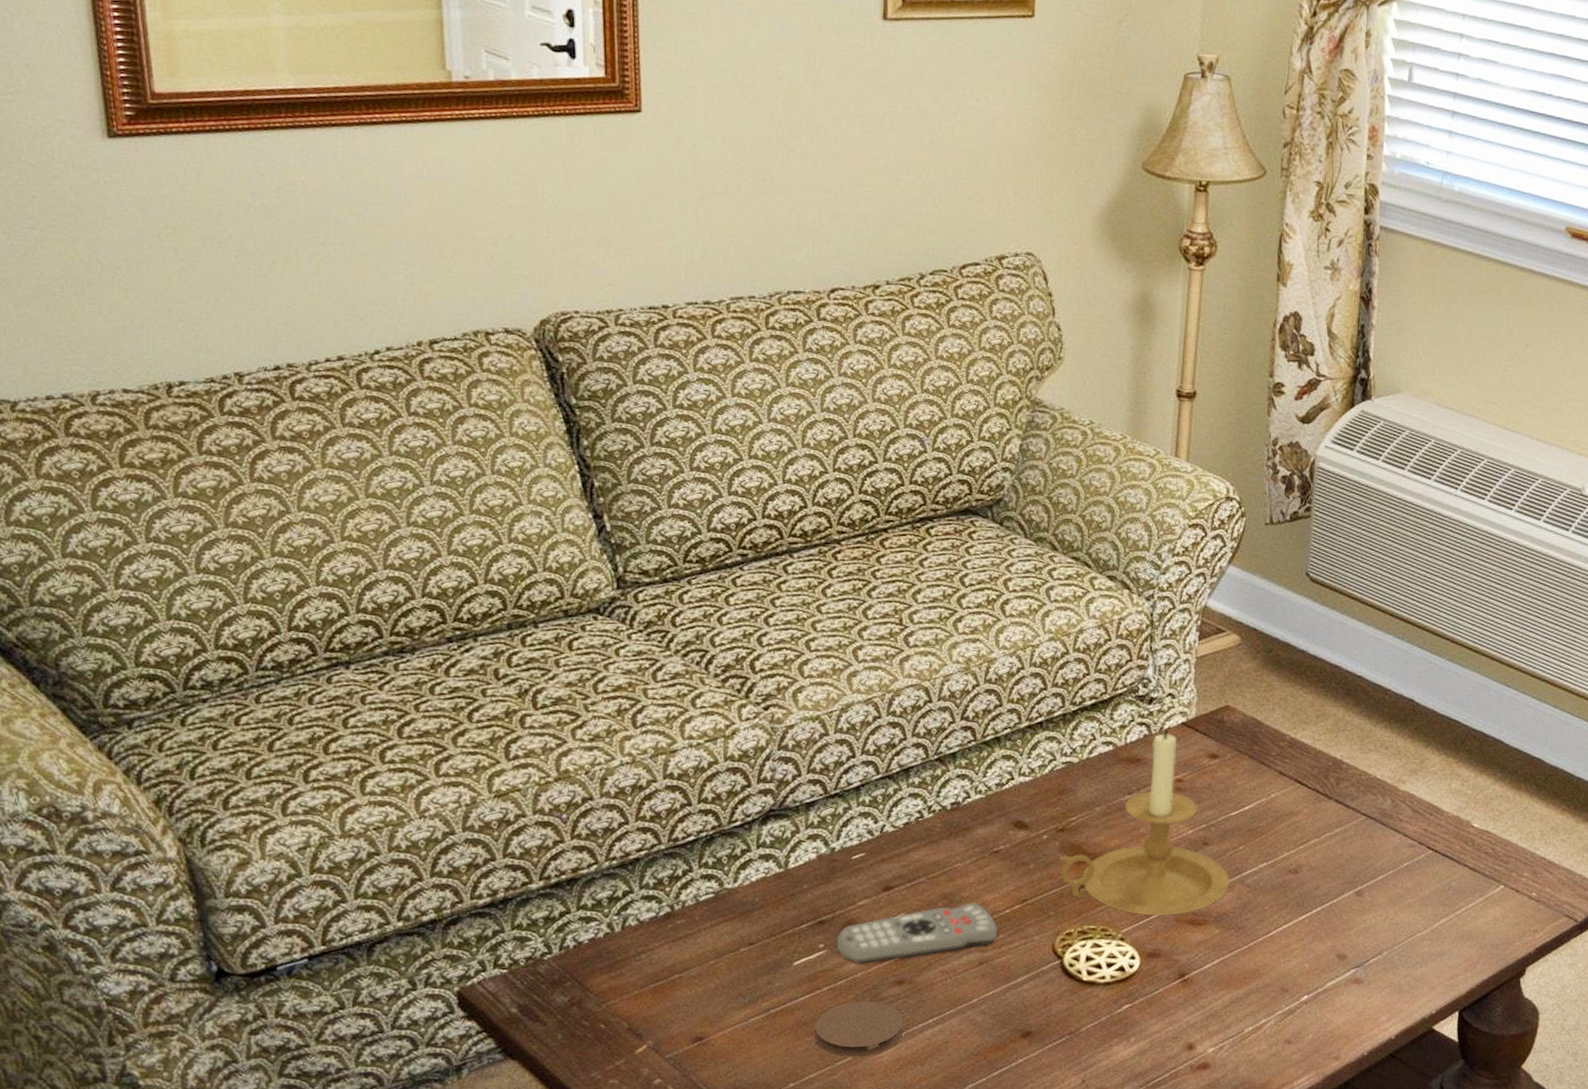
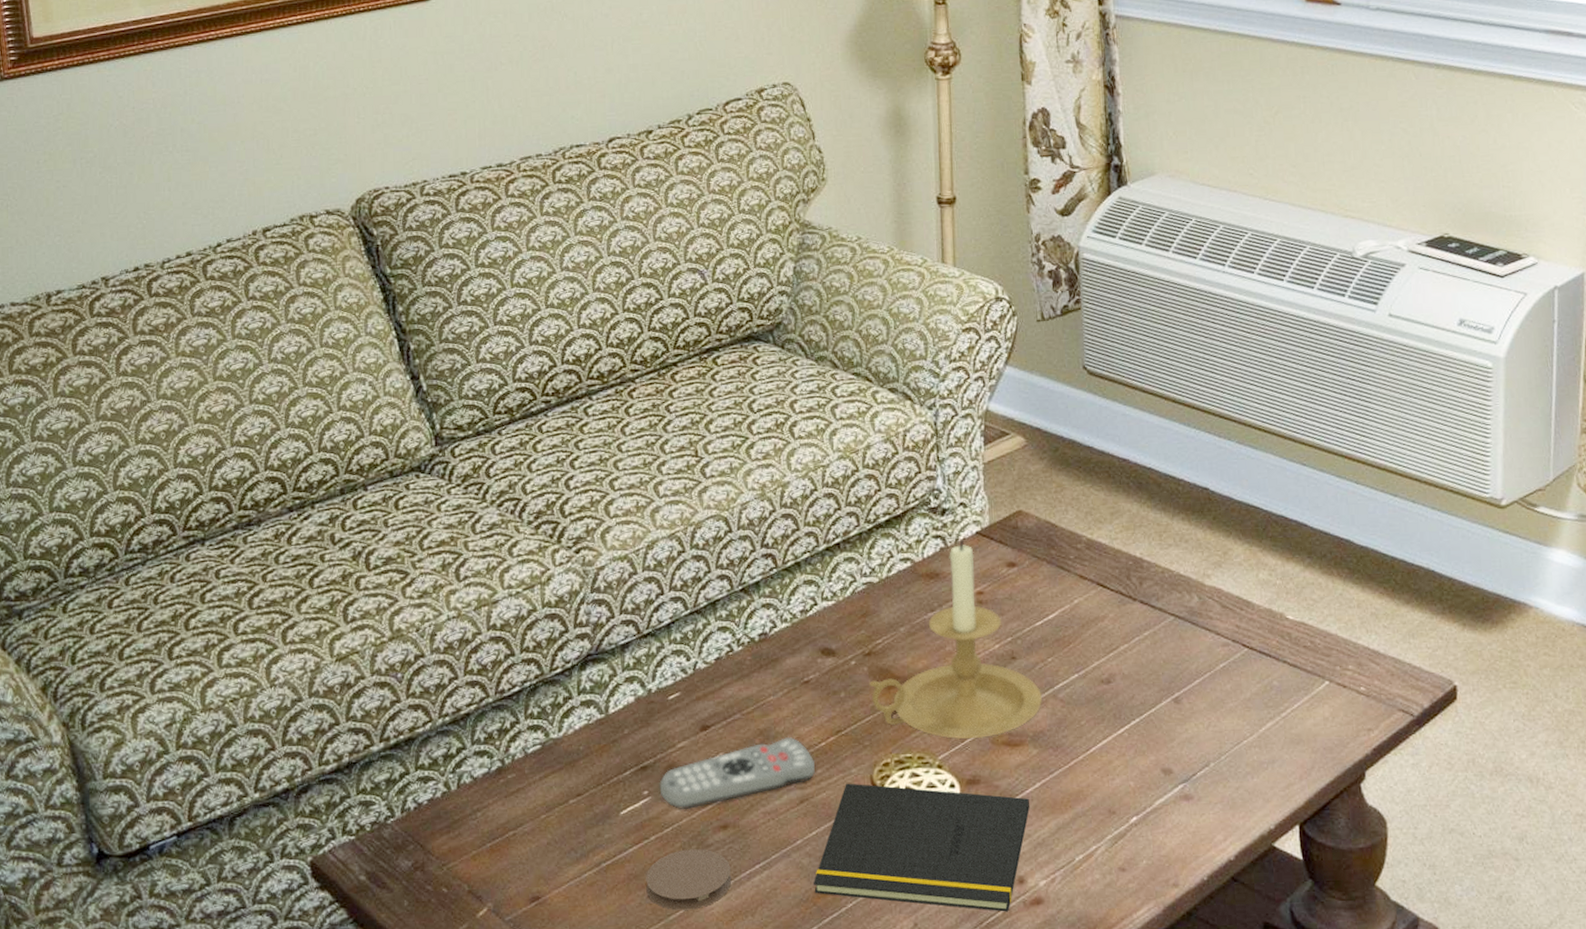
notepad: none [986,949,1206,1074] -> present [814,783,1030,912]

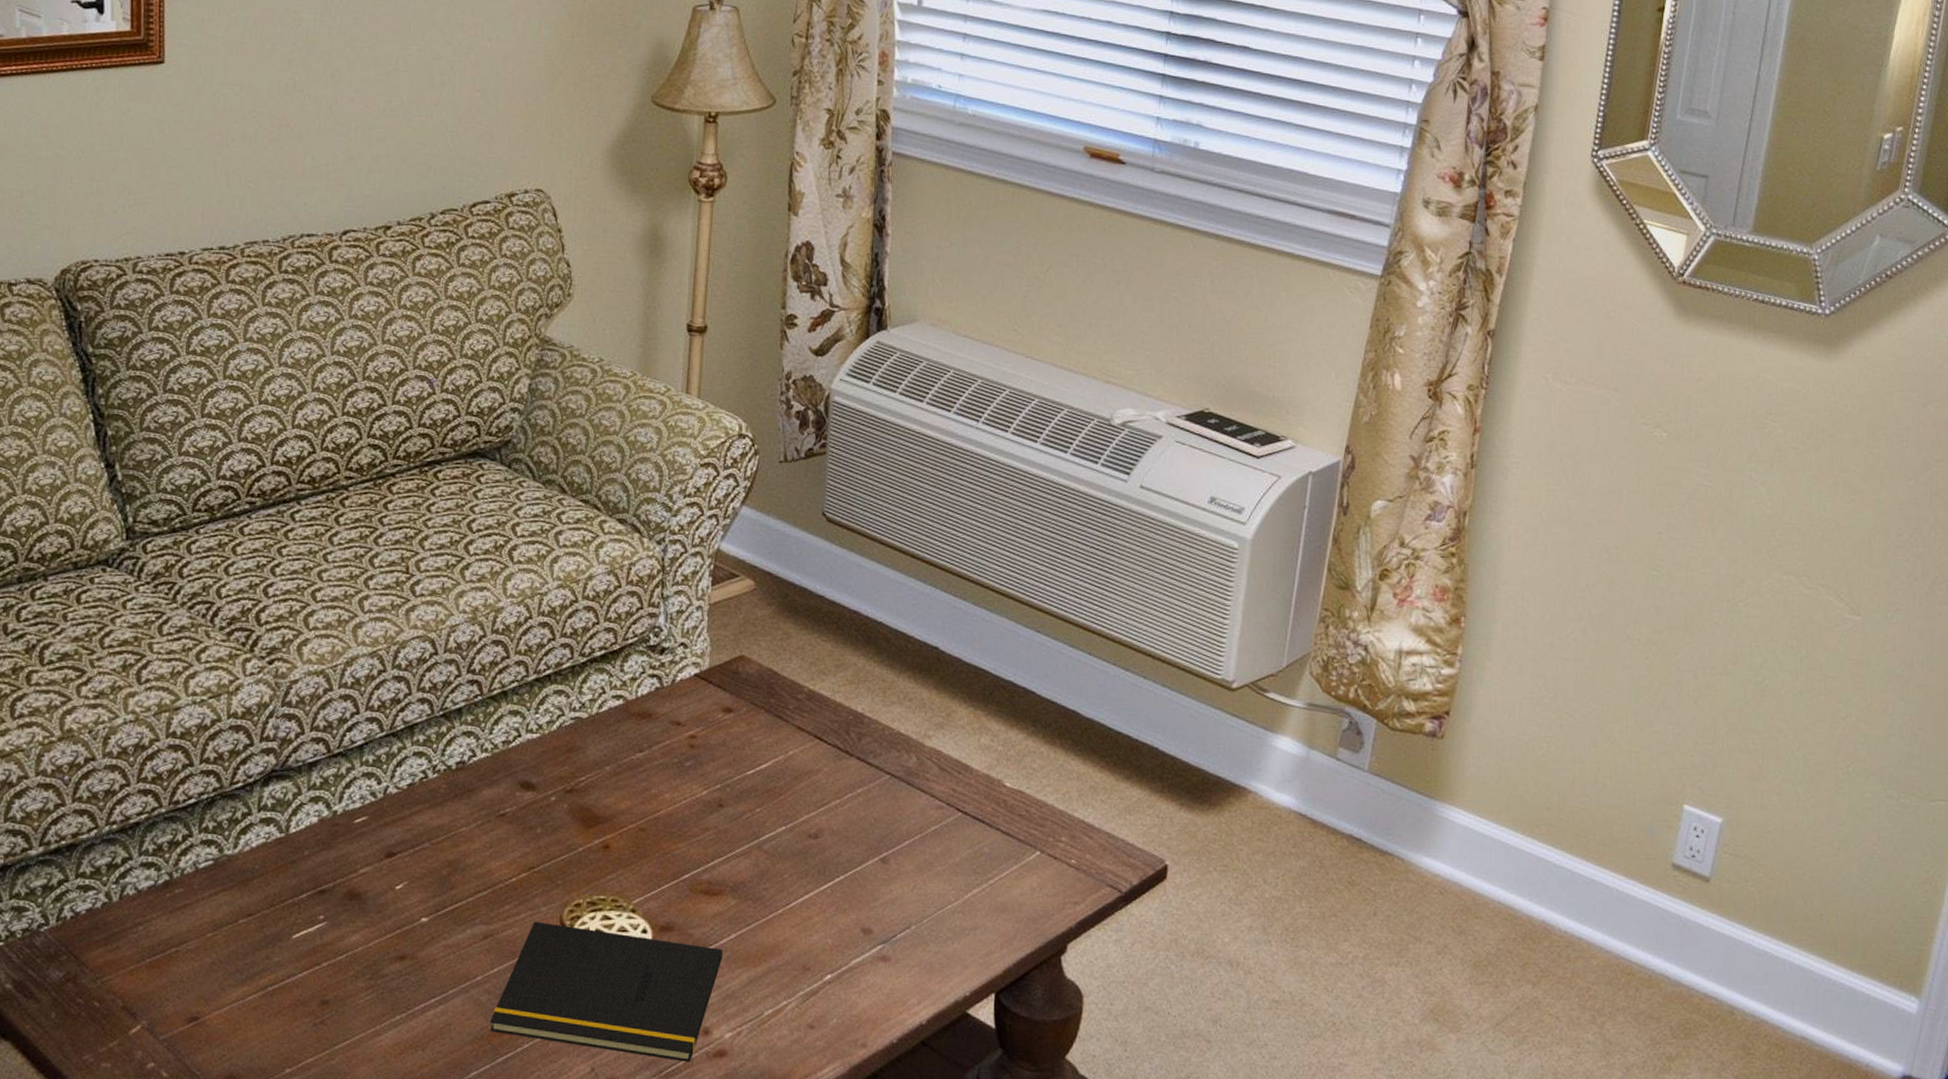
coaster: present [646,849,732,910] -> none [313,978,405,1041]
remote control: present [659,736,815,810] -> none [336,869,503,938]
candle holder: present [869,540,1042,740] -> none [568,681,746,886]

